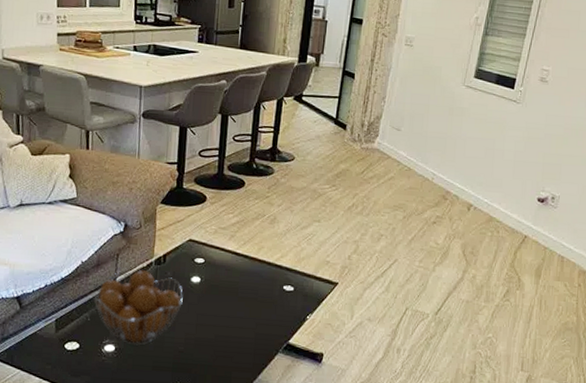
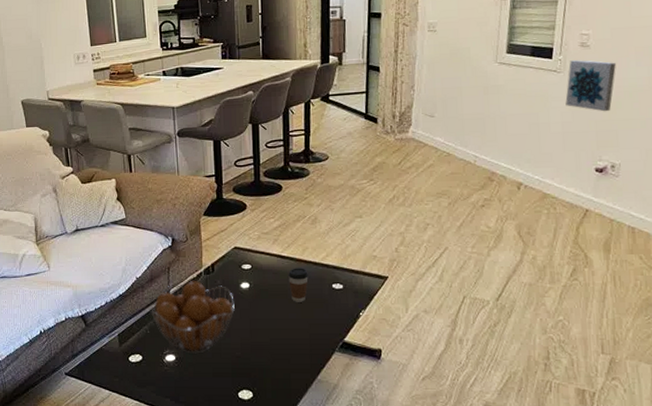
coffee cup: none [240,266,261,301] -> present [288,268,308,302]
wall art: none [520,93,568,146] -> present [565,60,616,112]

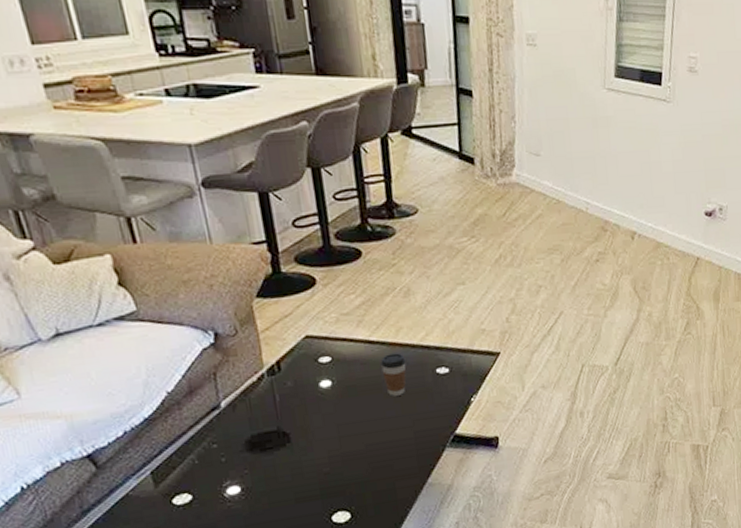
fruit basket: present [151,281,235,354] -> none [196,386,315,481]
wall art: present [565,60,616,112] -> none [675,88,723,149]

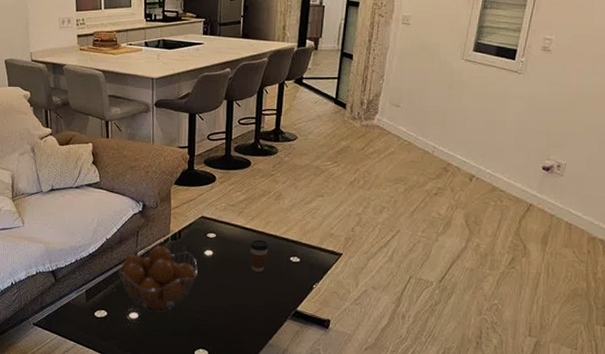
fruit basket: none [196,386,315,481] -> present [118,245,198,313]

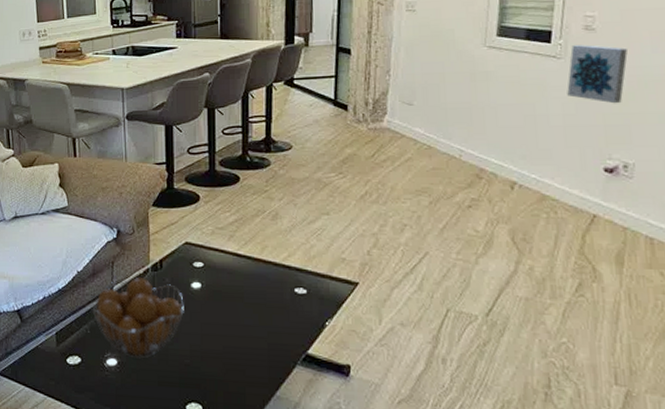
coffee cup: present [250,239,269,272] -> none [245,268,268,307]
wall art: none [522,63,573,115] -> present [567,45,628,104]

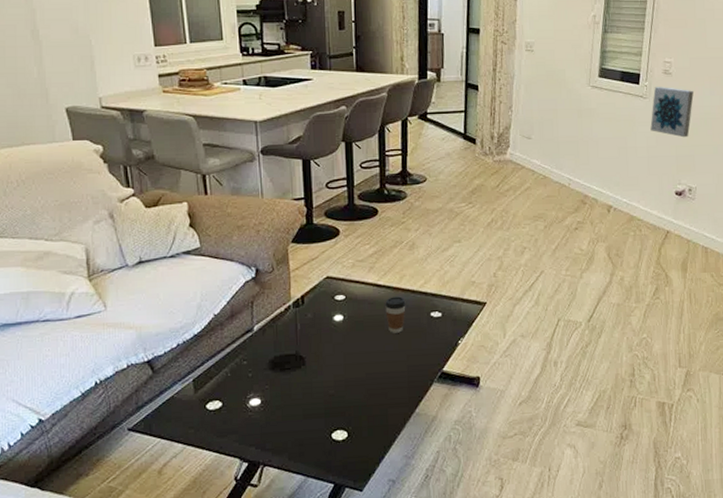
fruit basket: present [92,278,184,359] -> none [232,315,327,396]
coffee cup: none [245,268,268,307] -> present [385,296,406,333]

